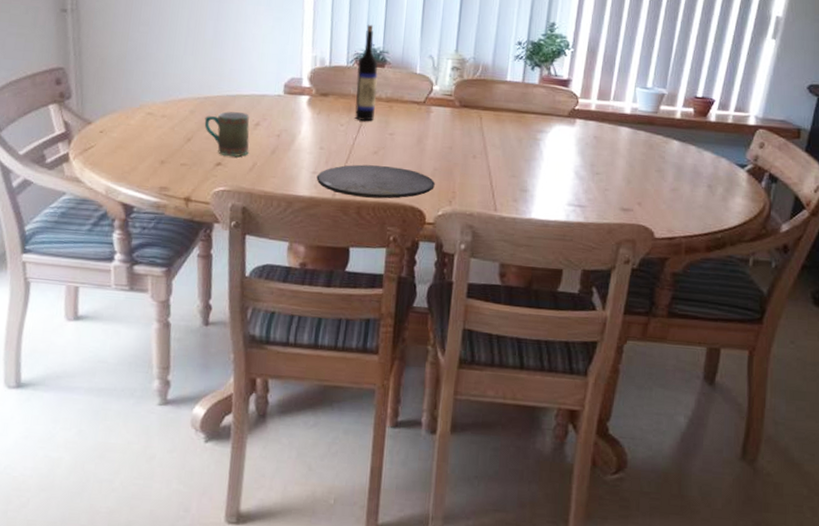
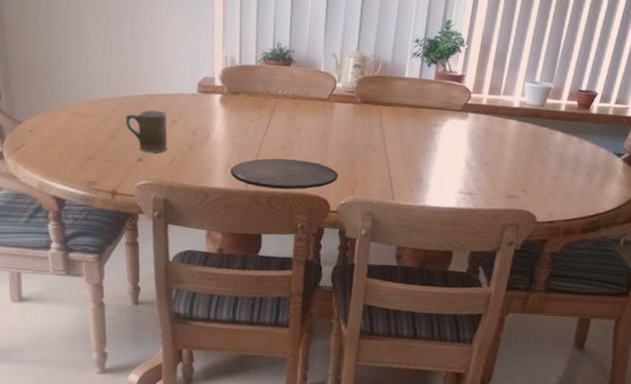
wine bottle: present [355,24,379,122] -> none [264,24,286,118]

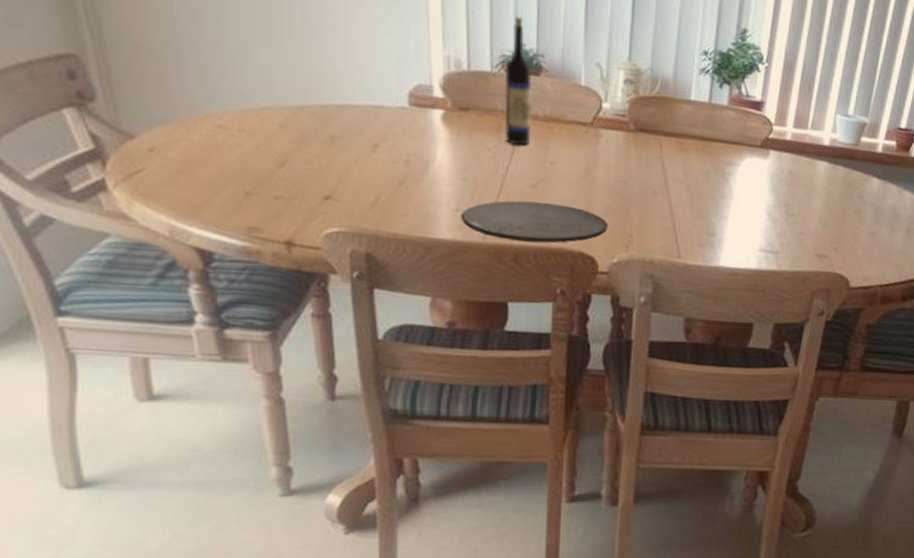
mug: present [125,110,168,152] -> none [302,127,368,188]
wine bottle: none [264,24,286,118] -> present [504,16,533,146]

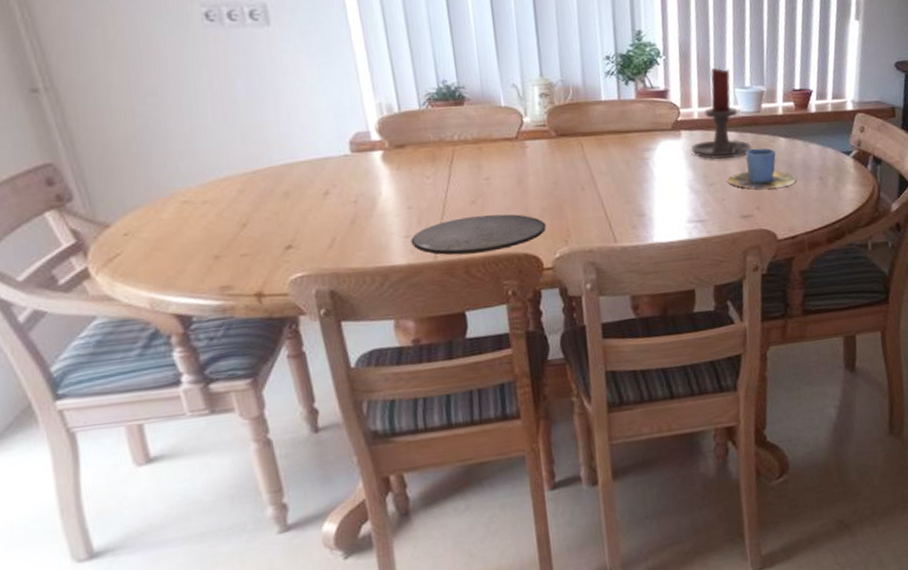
wine bottle: present [504,16,533,146] -> none [432,58,464,170]
candle holder: none [776,86,843,192] -> present [691,67,752,160]
cup: none [809,184,882,232] -> present [727,148,796,189]

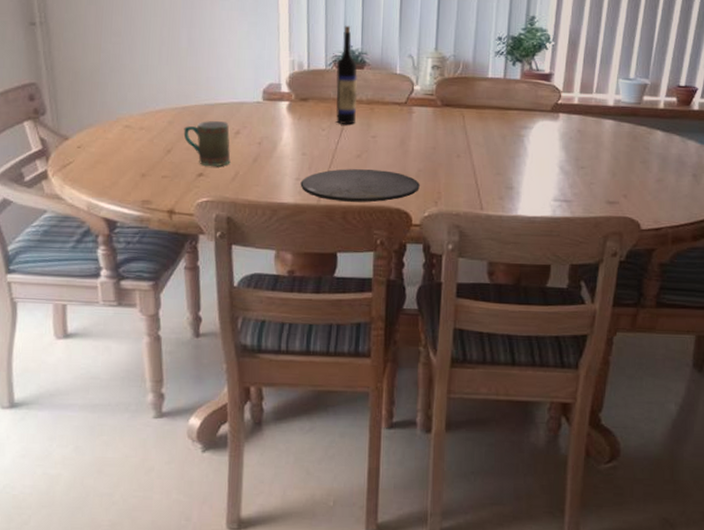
mug: none [259,182,324,236] -> present [183,121,231,166]
wine bottle: none [432,58,464,170] -> present [335,25,358,125]
candle holder: present [691,67,752,160] -> none [566,57,628,146]
cup: present [727,148,796,189] -> none [598,138,668,179]

